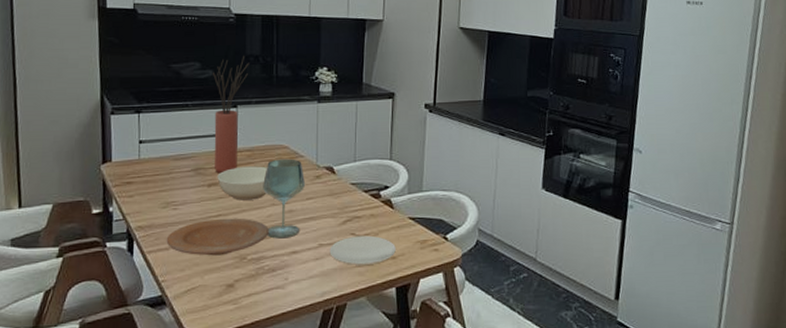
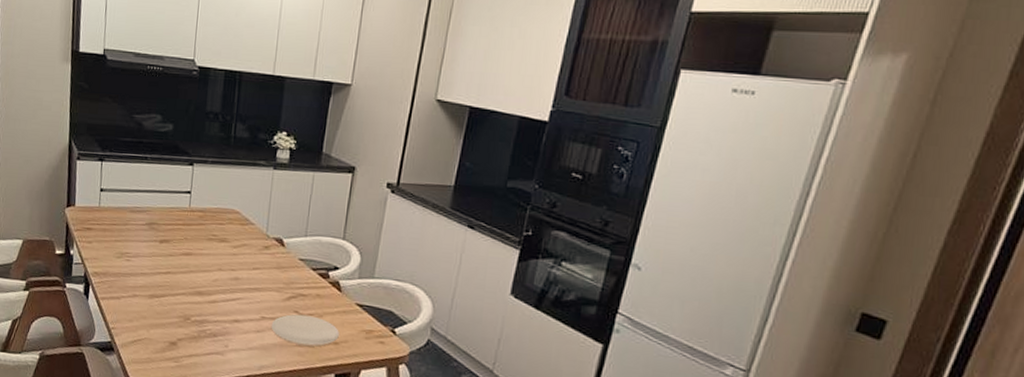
plate: present [166,218,269,256] -> none [118,275,214,313]
vase: present [213,56,249,174] -> none [167,112,209,231]
bowl: present [217,166,267,201] -> none [169,226,217,262]
wine glass: present [263,158,306,239] -> none [211,223,254,306]

